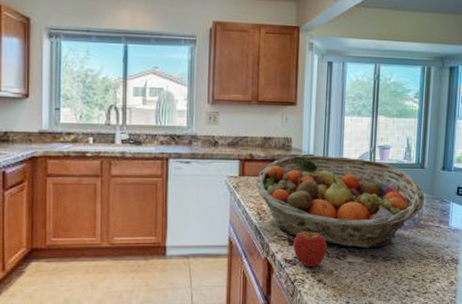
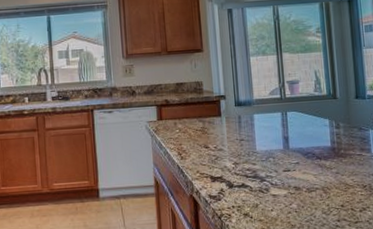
fruit basket: present [255,155,425,249] -> none [173,94,343,181]
apple: present [293,231,328,268] -> none [215,167,250,202]

